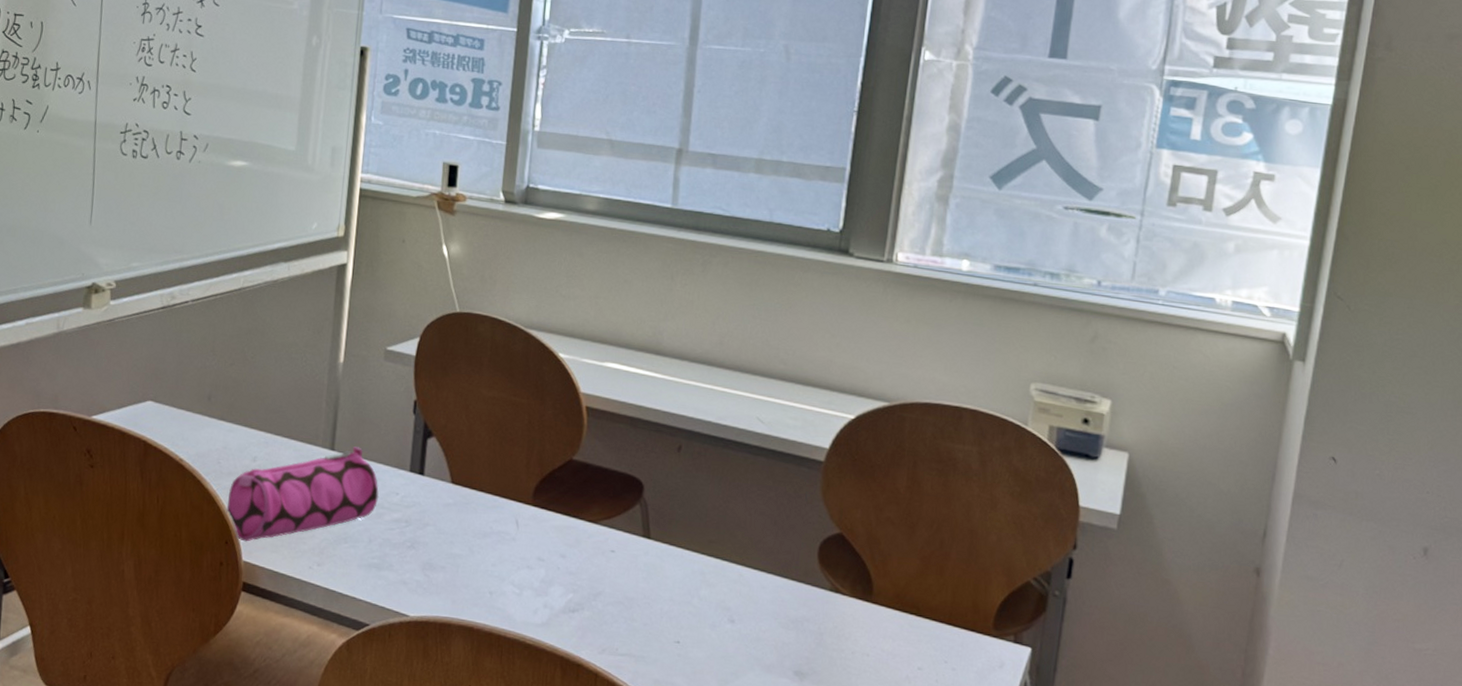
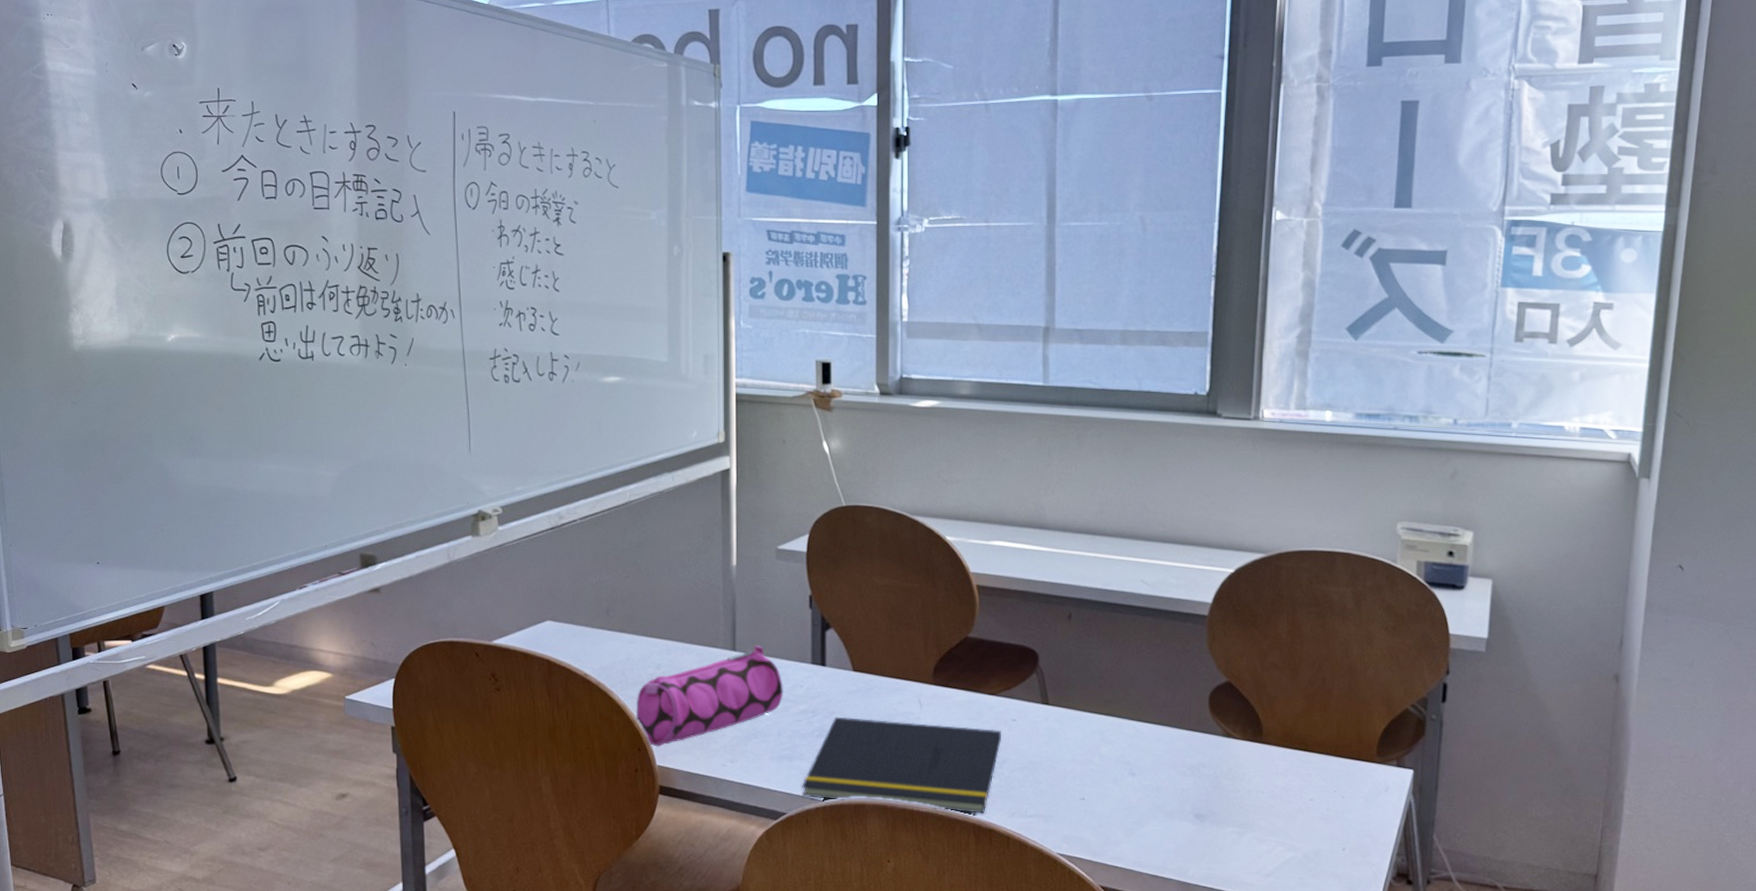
notepad: none [387,529,598,647] -> present [802,716,1001,814]

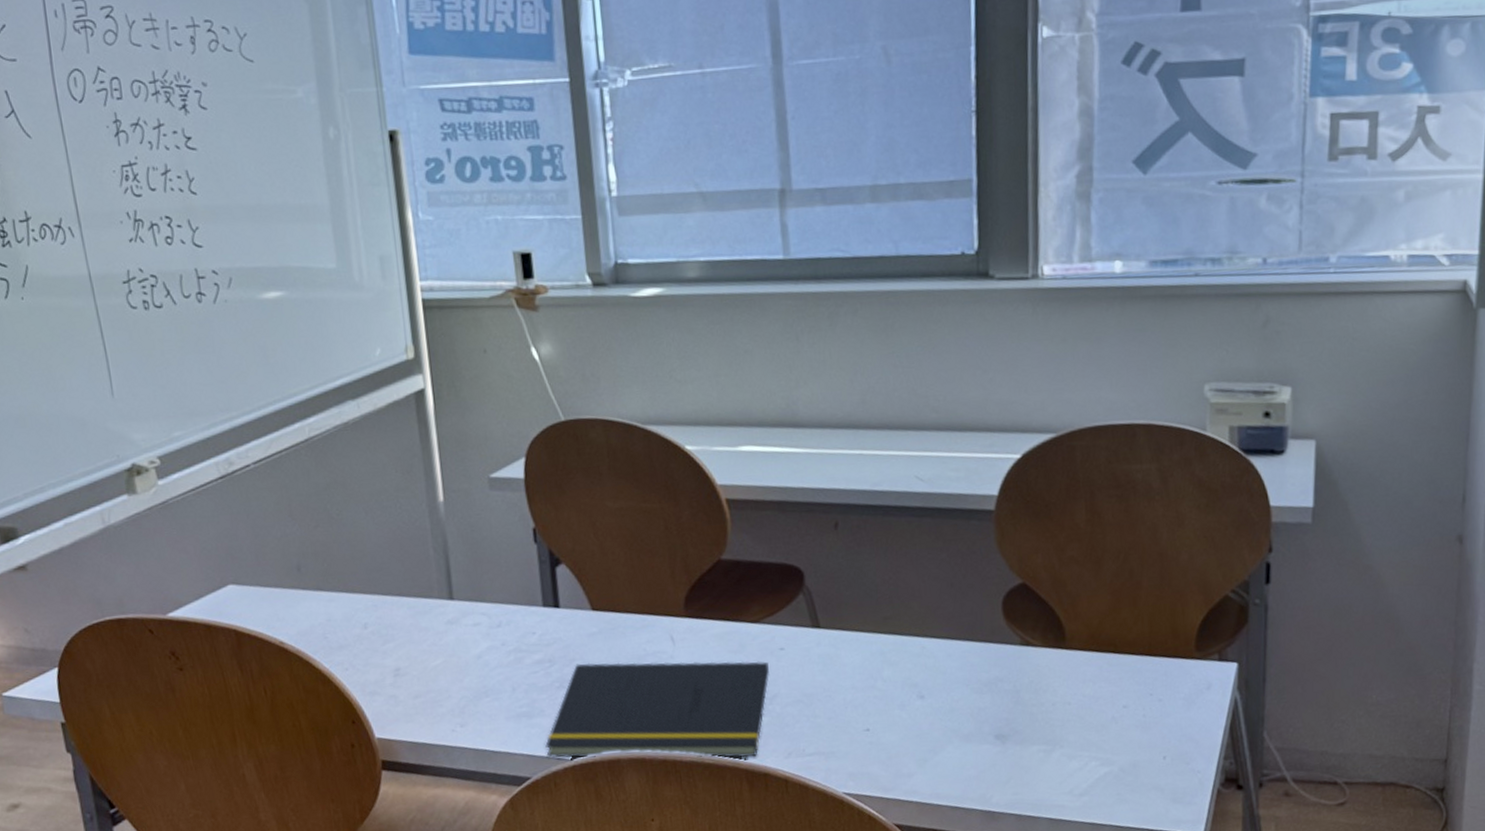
pencil case: present [636,645,784,747] -> none [344,591,515,718]

